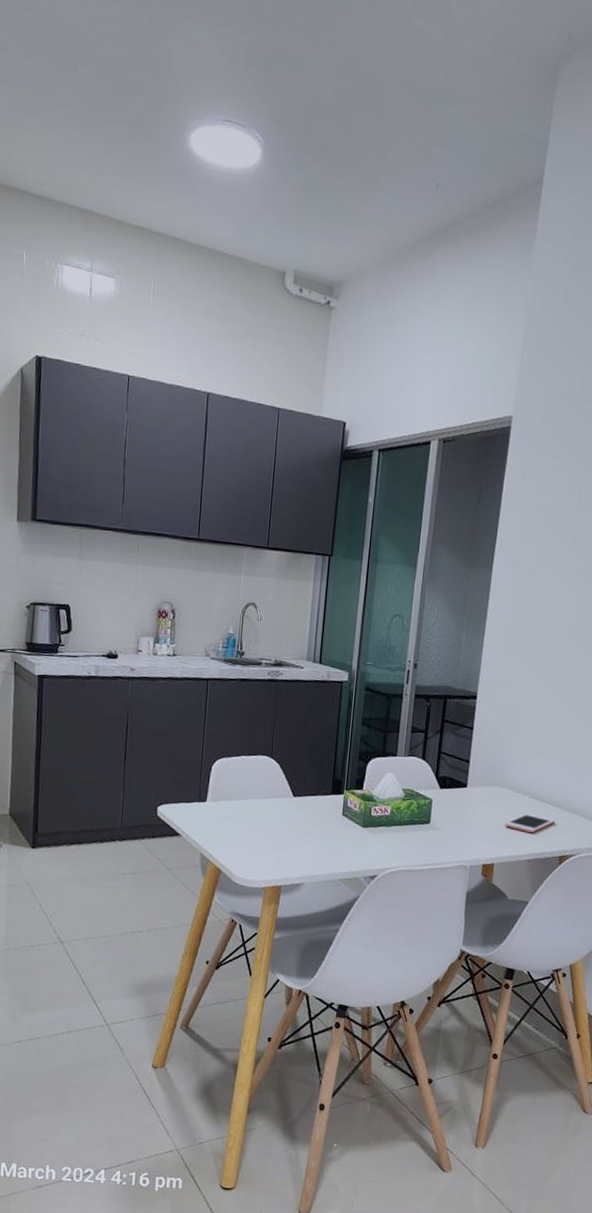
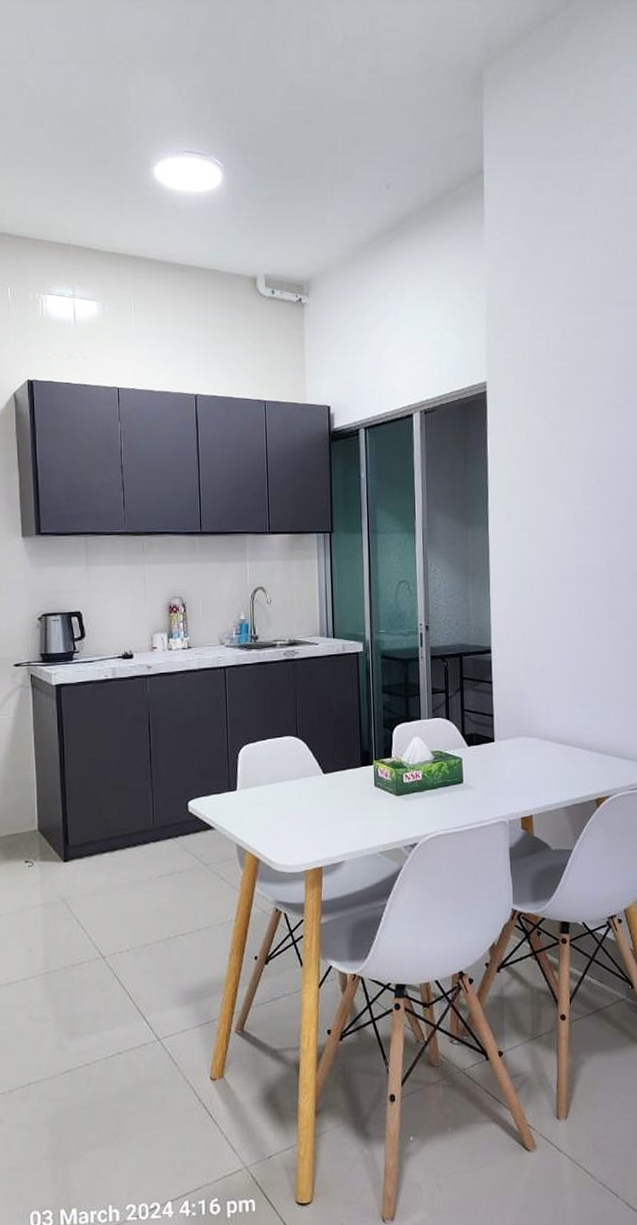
cell phone: present [504,813,555,834] -> none [537,759,587,780]

